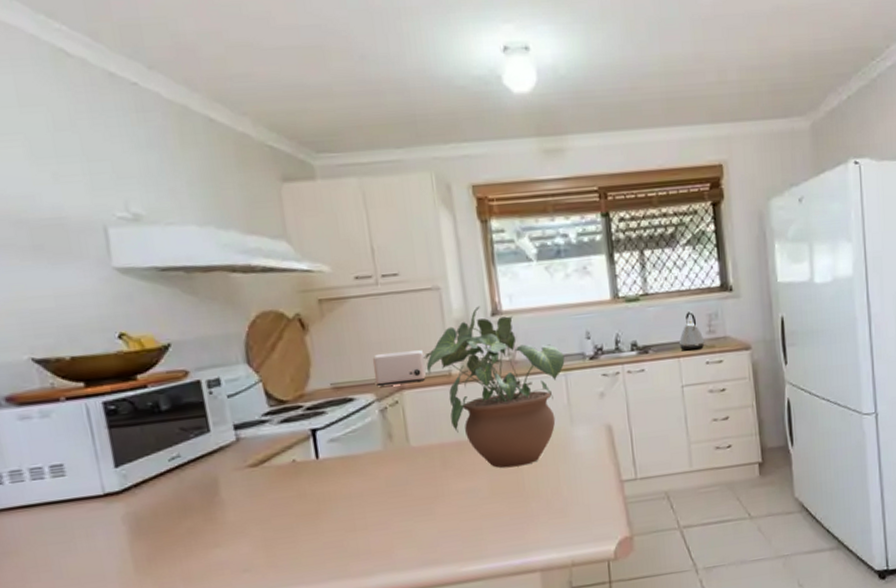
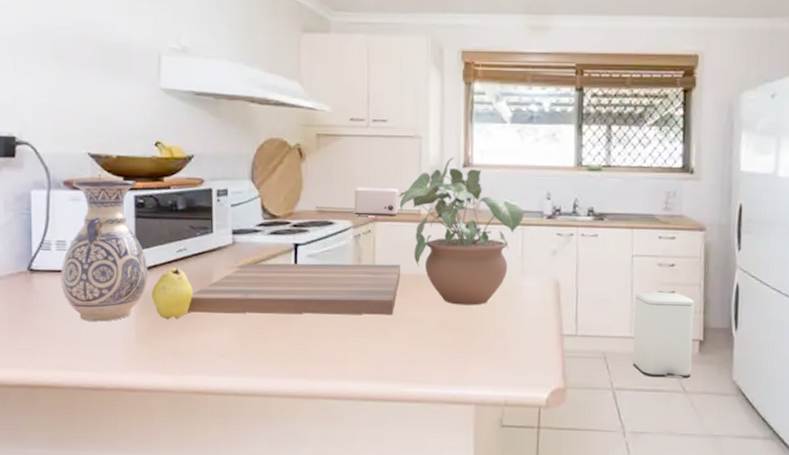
vase: none [17,384,138,561] -> present [61,180,148,322]
fruit: none [145,479,198,541] -> present [152,267,194,319]
cutting board: none [193,434,440,529] -> present [187,262,401,315]
kettle: present [678,310,705,352] -> none [634,186,660,225]
pedal bin: none [690,418,755,509] -> present [632,291,695,379]

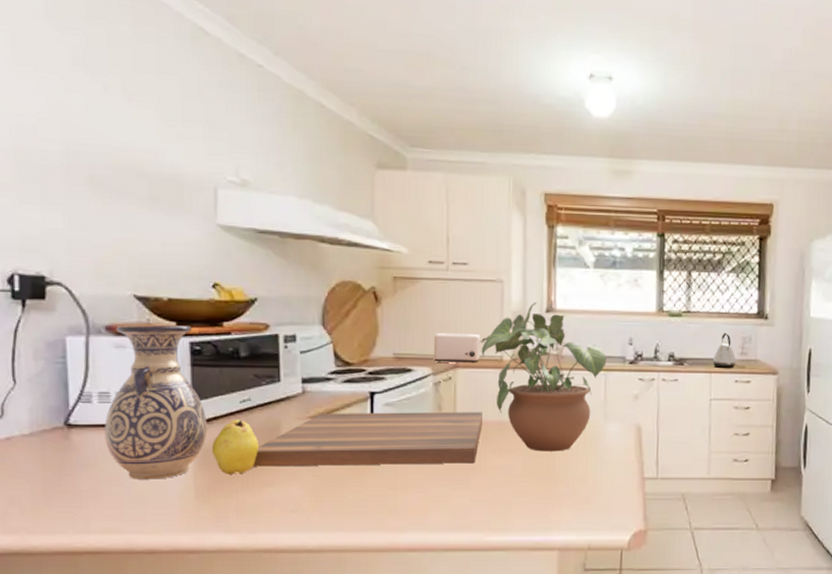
pedal bin: present [632,291,695,379] -> none [710,433,768,516]
kettle: none [634,186,660,225] -> present [712,332,737,369]

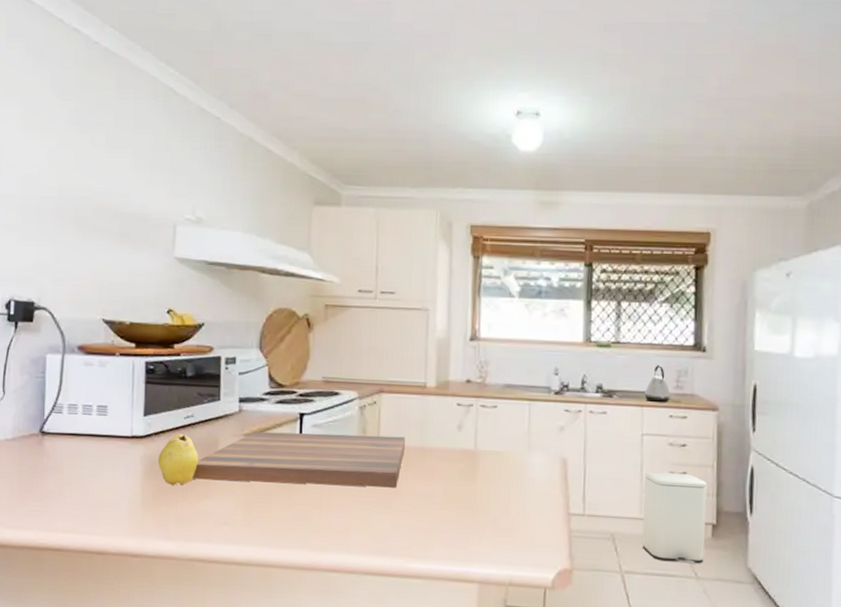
vase: present [105,325,208,479] -> none [71,346,156,486]
toaster: present [433,332,482,363] -> none [359,358,407,389]
potted plant: present [481,302,607,452] -> none [405,330,531,481]
pedal bin: none [710,433,768,516] -> present [642,471,708,564]

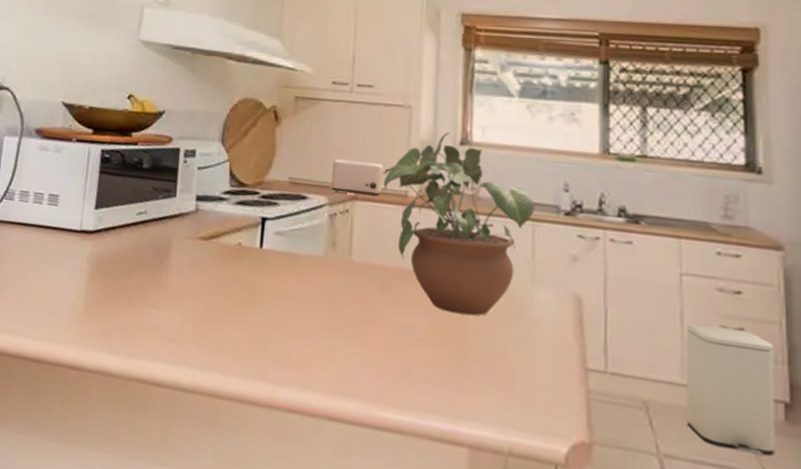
fruit: present [158,434,199,485] -> none [105,231,149,290]
cutting board: present [192,431,406,488] -> none [140,234,382,315]
toaster: none [359,358,407,389] -> present [330,158,385,196]
potted plant: none [405,330,531,481] -> present [383,132,535,316]
kettle: present [644,364,671,403] -> none [681,186,717,236]

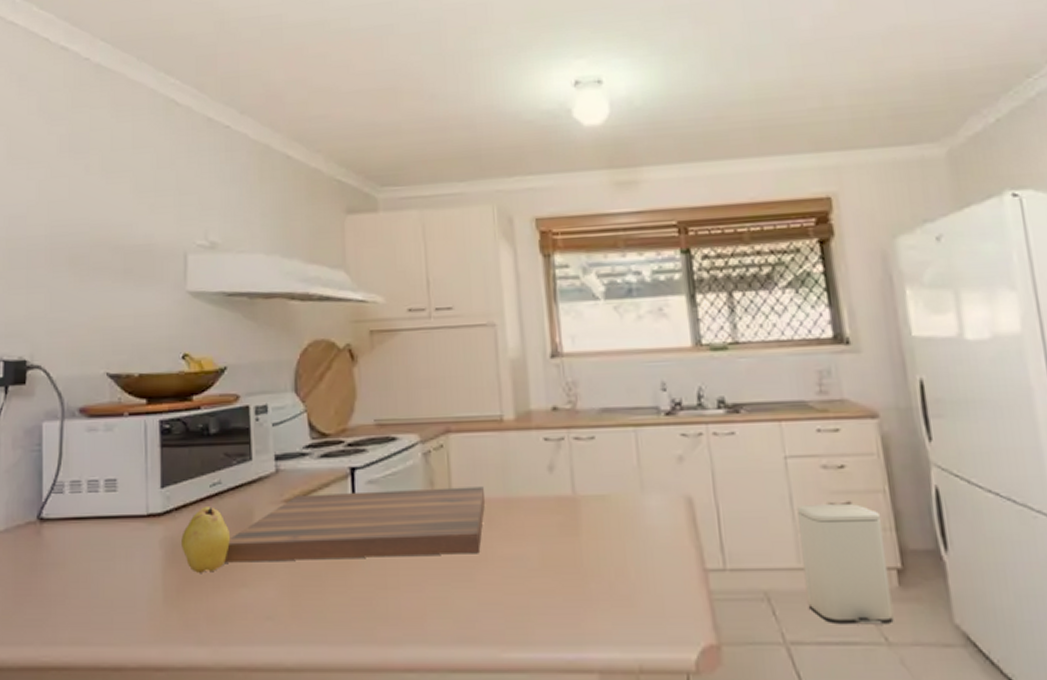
fruit: none [105,231,149,290] -> present [181,506,231,573]
cutting board: none [140,234,382,315] -> present [224,486,486,563]
toaster: present [330,158,385,196] -> none [419,390,477,427]
potted plant: present [383,132,535,316] -> none [475,346,635,536]

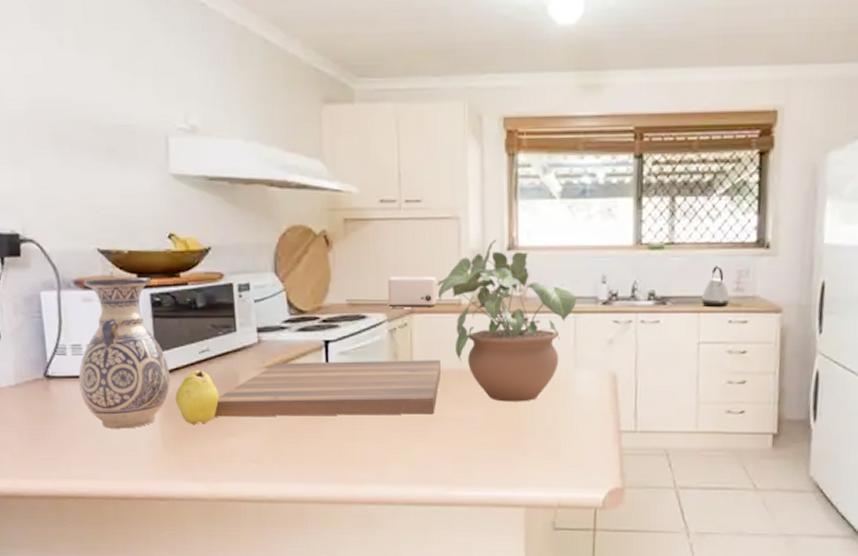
vase: none [75,403,177,580] -> present [78,278,171,429]
toaster: none [419,390,477,427] -> present [387,276,439,308]
potted plant: none [475,346,635,536] -> present [437,239,576,402]
kettle: none [779,365,815,415] -> present [701,264,730,308]
pedal bin: present [797,503,894,625] -> none [698,381,769,475]

